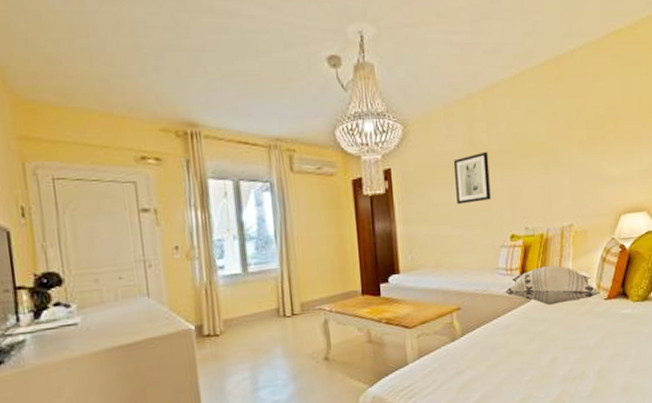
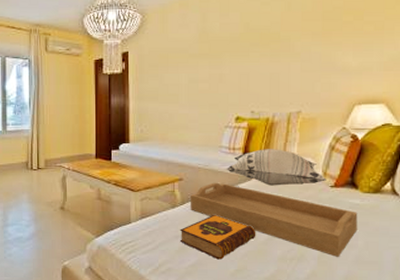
wall art: present [454,151,491,205] -> none [186,39,219,86]
hardback book: none [461,342,539,391] -> present [179,214,256,260]
serving tray: none [470,307,631,369] -> present [191,182,358,257]

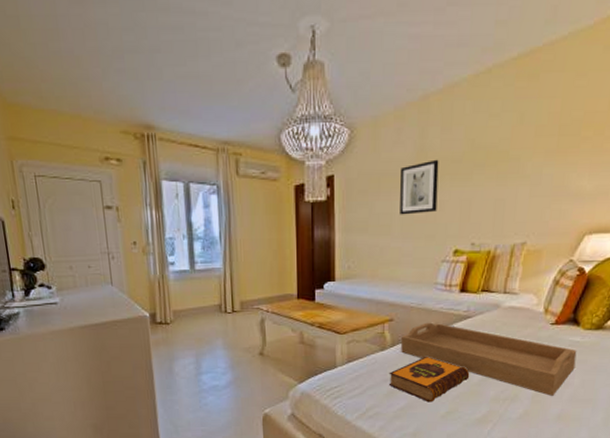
wall art: none [186,39,219,86] -> present [400,159,439,215]
decorative pillow: present [227,149,327,186] -> none [442,285,548,325]

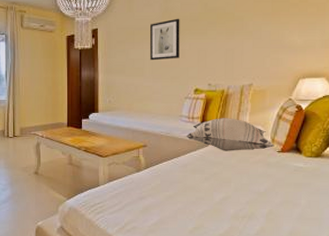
hardback book: present [388,356,470,402] -> none [143,177,212,219]
serving tray: present [401,322,577,396] -> none [154,148,301,215]
decorative pillow: none [442,285,548,325] -> present [186,118,275,151]

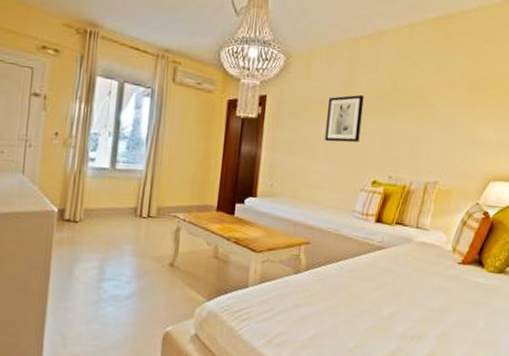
decorative pillow: present [186,118,275,151] -> none [357,217,455,259]

